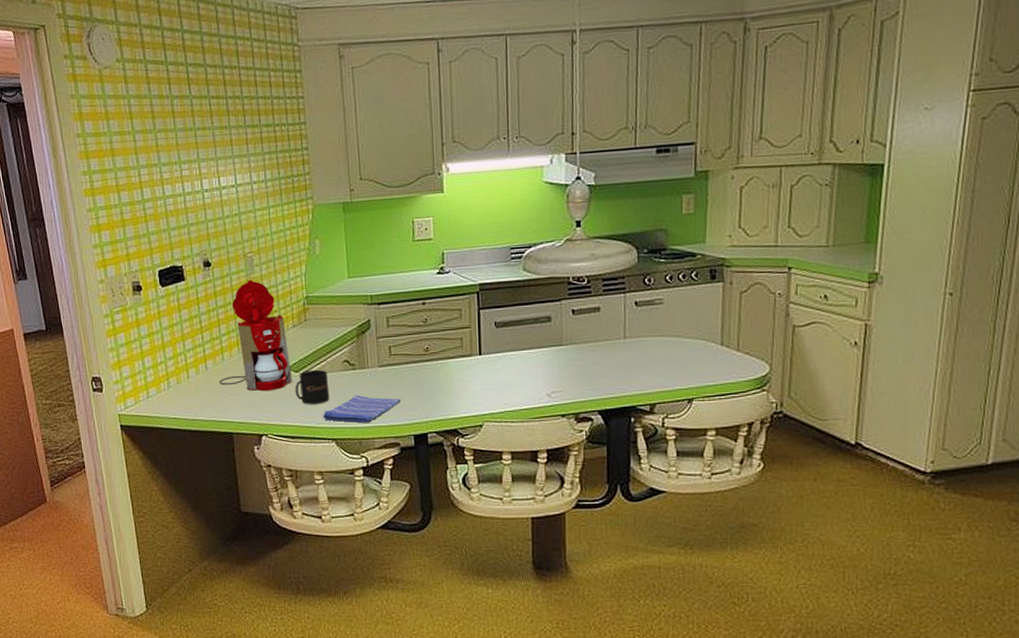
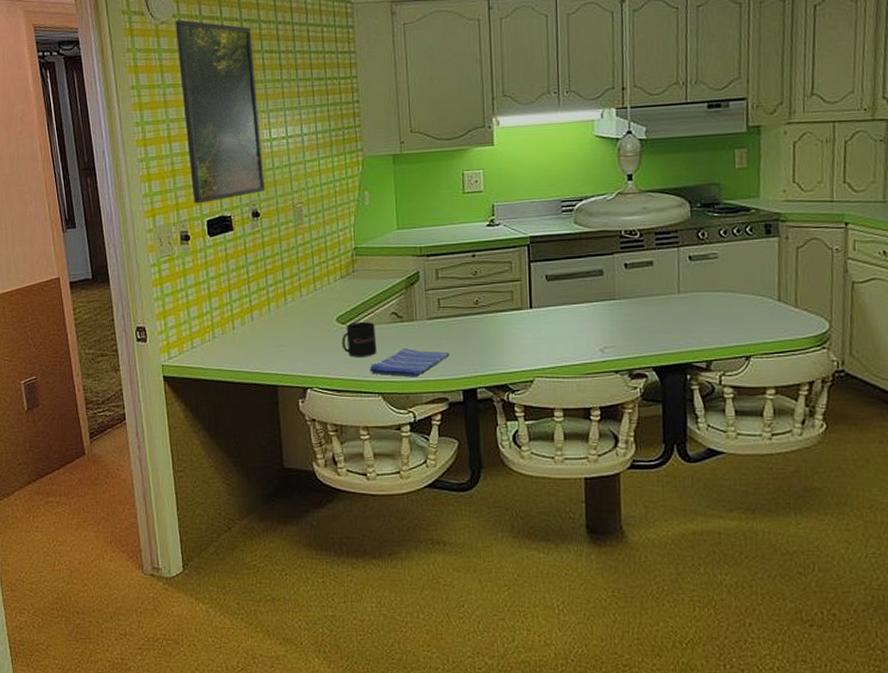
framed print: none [119,64,216,255] -> present [175,19,266,204]
coffee maker: present [219,279,293,392] -> none [265,229,340,343]

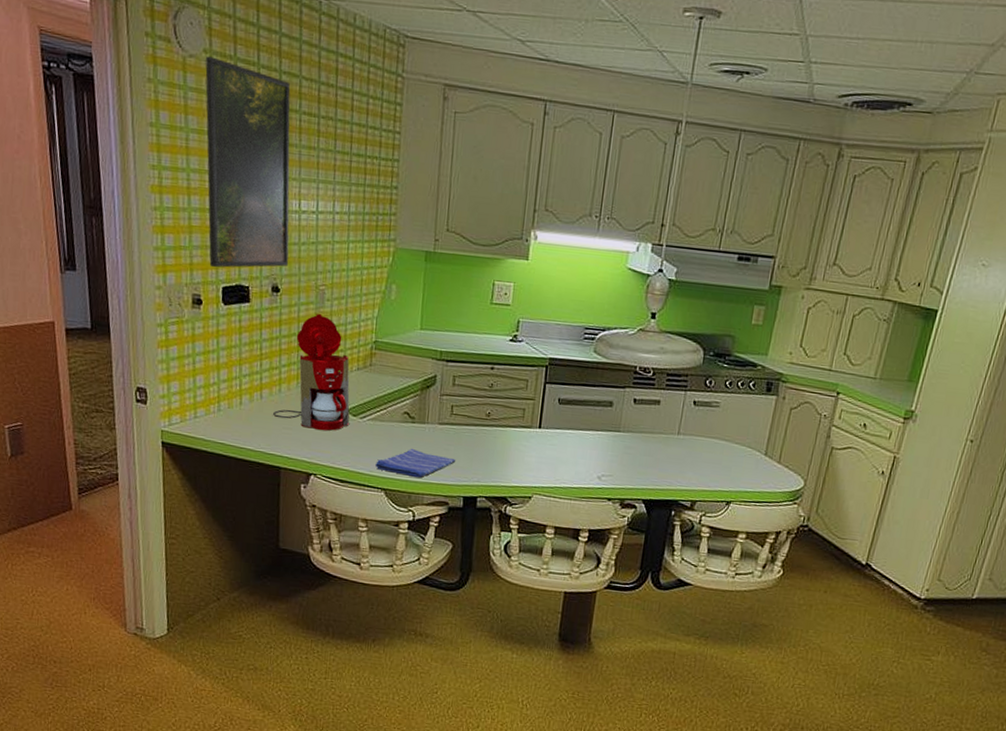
coffee maker: none [265,229,340,343] -> present [273,313,350,431]
mug: present [341,321,377,358] -> none [350,416,386,453]

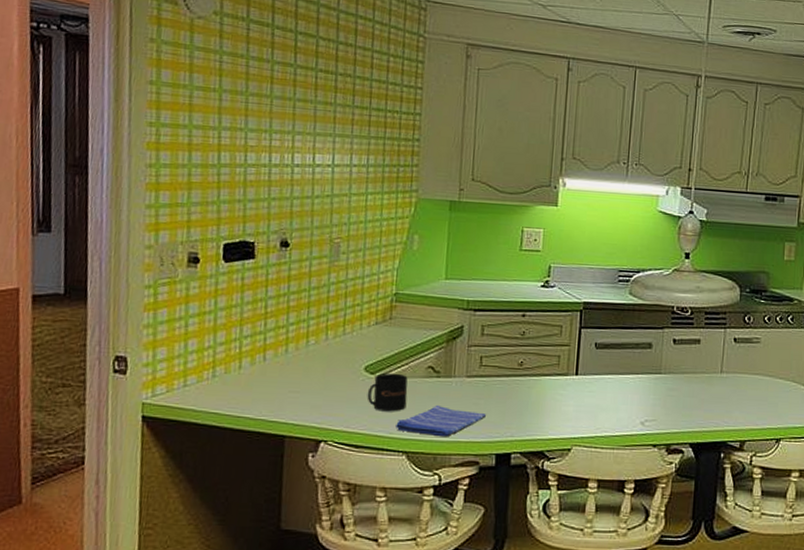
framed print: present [205,56,291,268] -> none [210,18,307,224]
coffee maker: present [273,313,350,431] -> none [278,267,367,392]
mug: none [350,416,386,453] -> present [367,372,408,412]

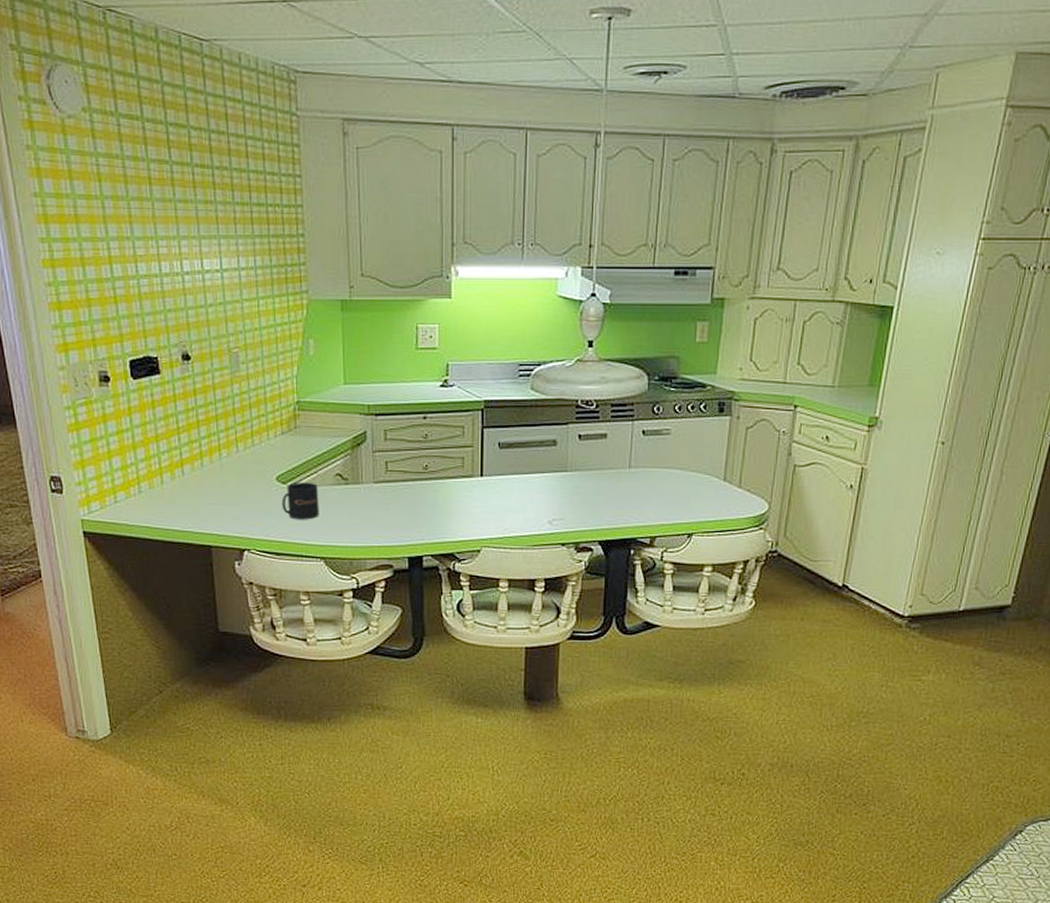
dish towel: present [396,404,486,437] -> none [312,511,395,543]

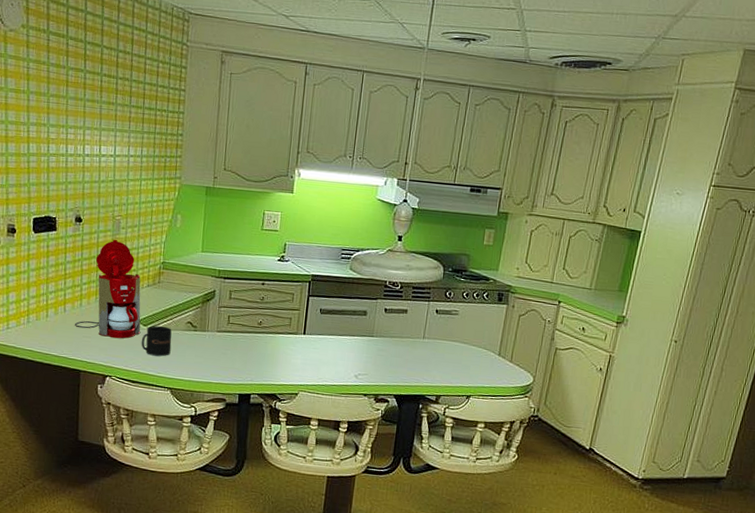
coffee maker: none [198,377,280,503] -> present [75,239,141,339]

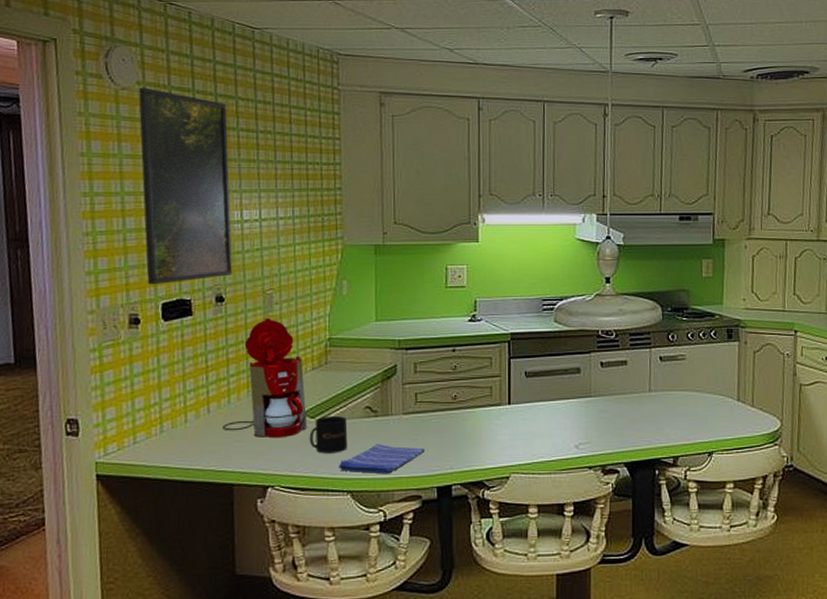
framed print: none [22,30,94,202] -> present [139,87,233,285]
dish towel: none [163,352,232,379] -> present [339,443,424,474]

